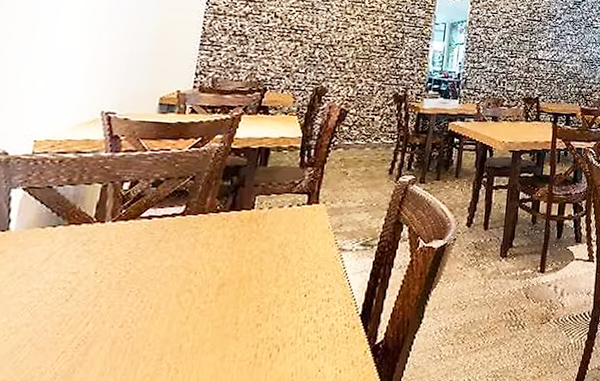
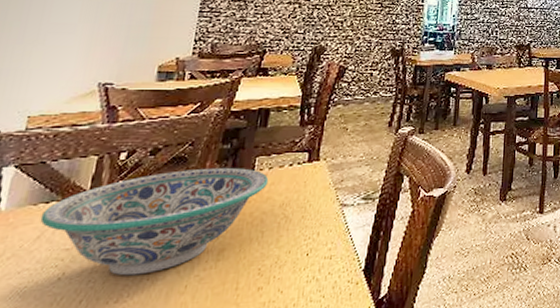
decorative bowl: none [48,203,269,303] -> present [40,167,269,276]

